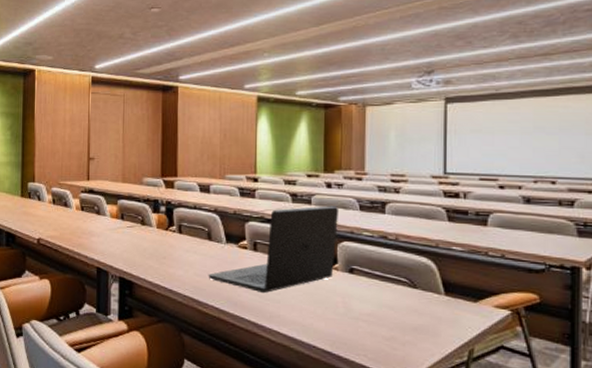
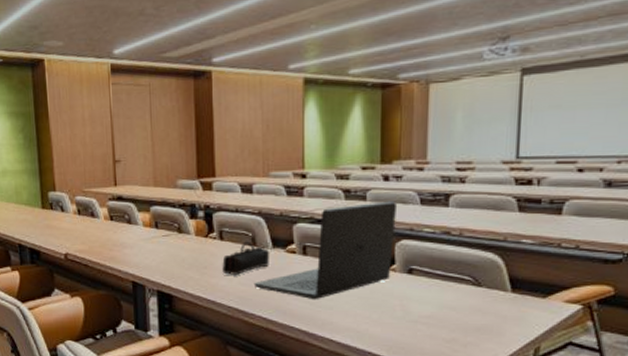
pencil case: none [180,236,224,266] -> present [222,241,270,275]

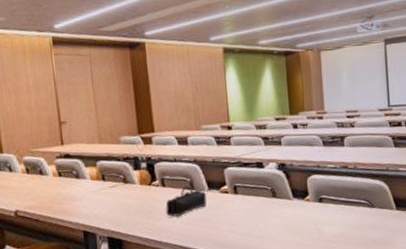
laptop: present [254,201,398,300] -> none [194,144,306,232]

